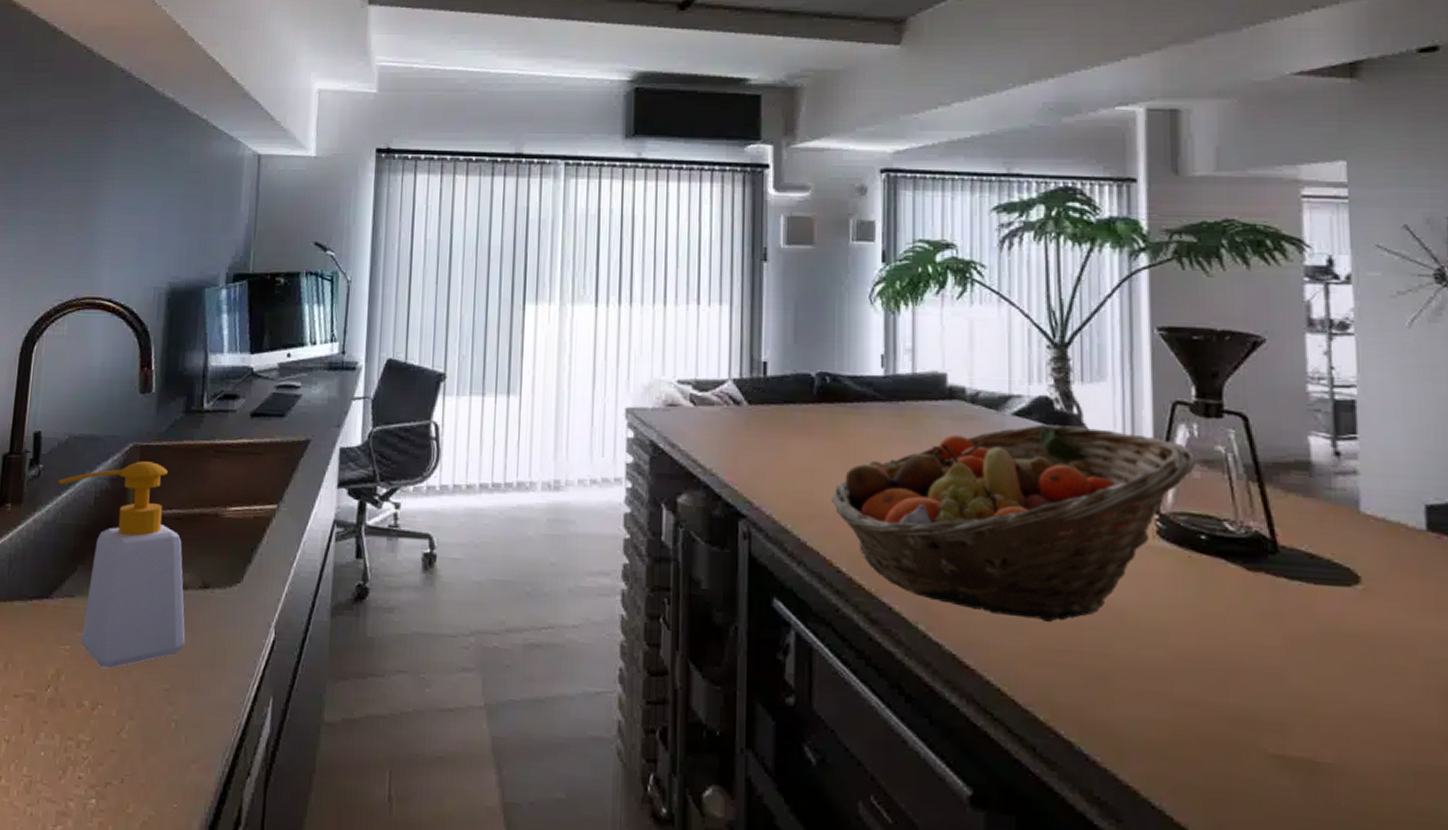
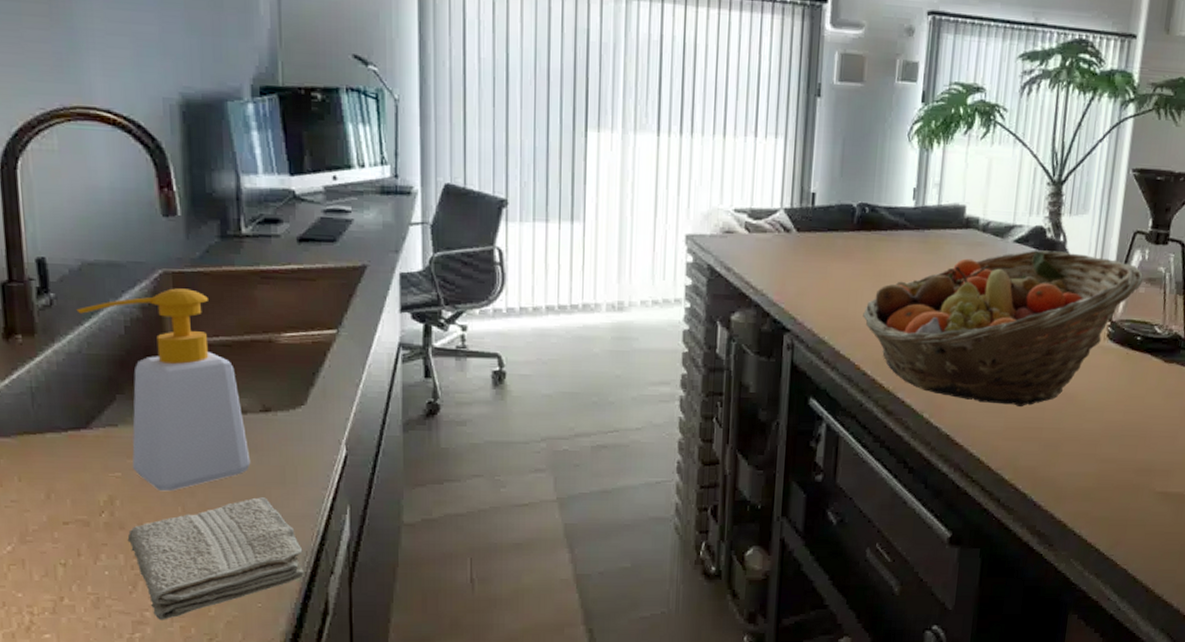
washcloth: none [65,681,223,814] -> present [127,497,304,620]

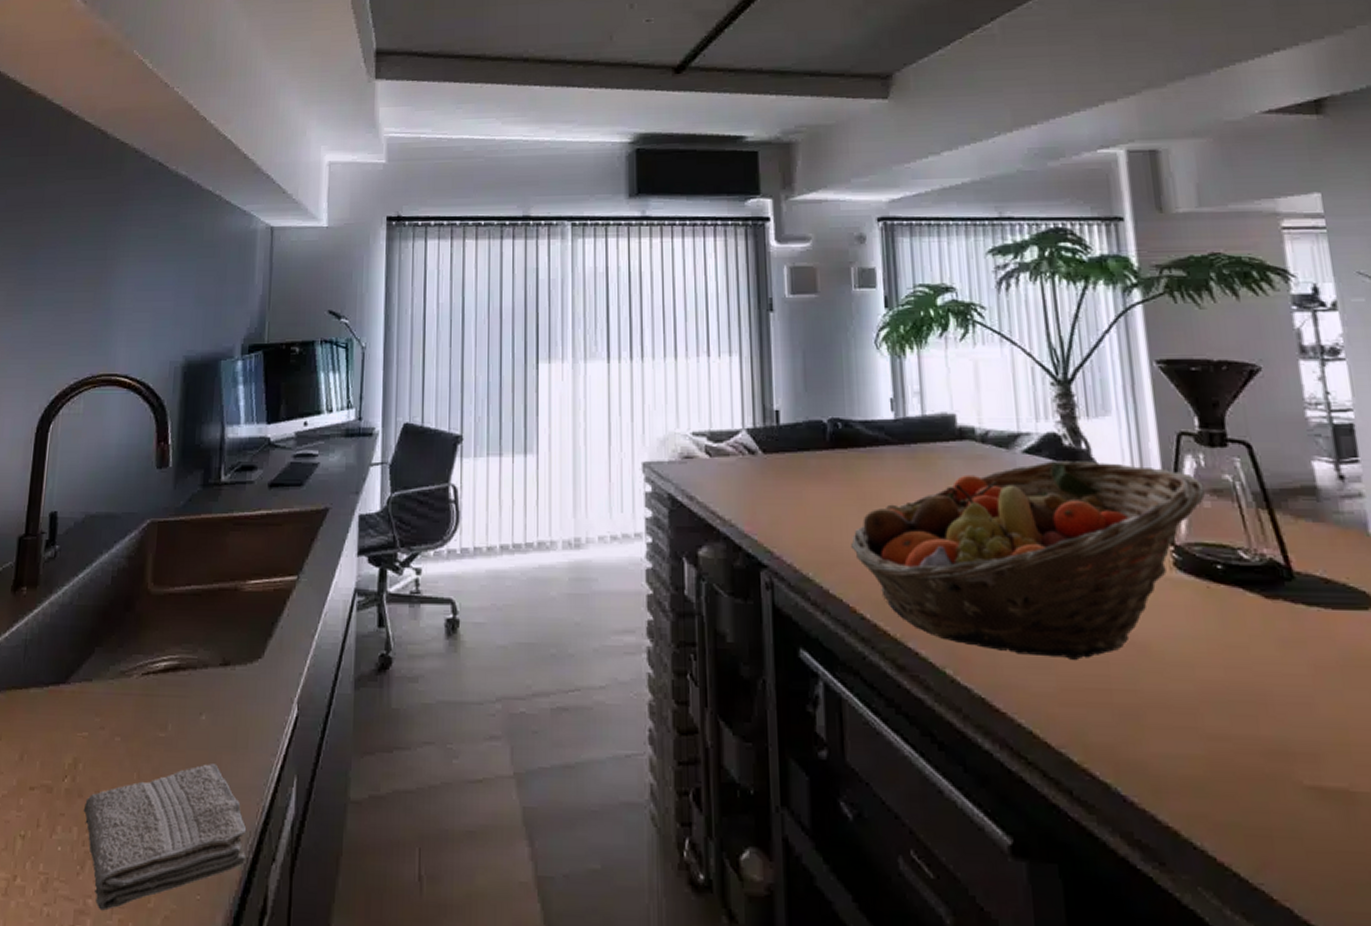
soap bottle: present [76,288,251,492] -> none [74,537,206,755]

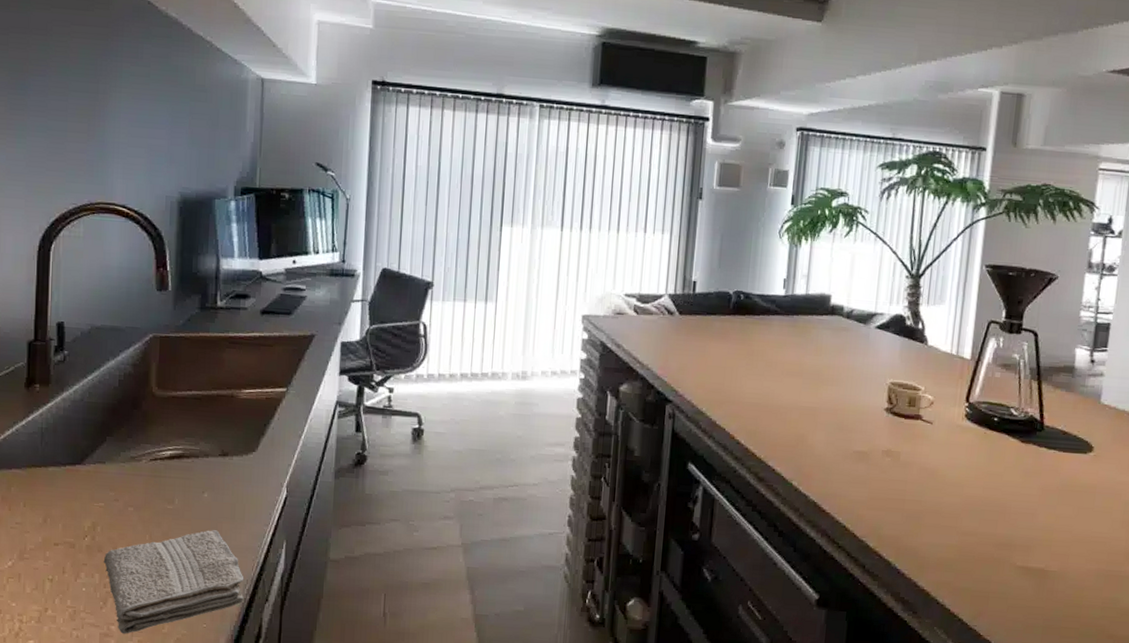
fruit basket: present [851,461,1206,661] -> none [737,335,999,480]

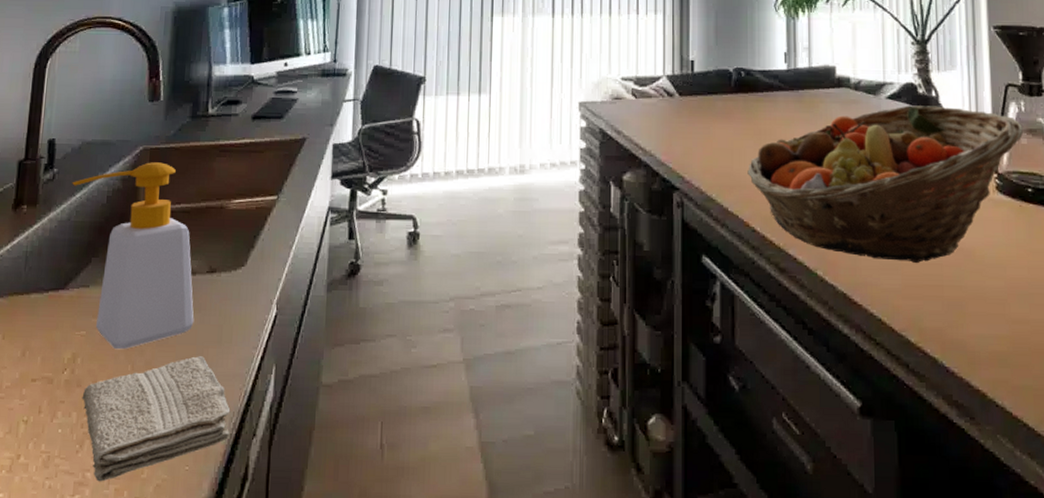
soap bottle: none [83,349,208,521] -> present [72,162,194,350]
fruit basket: none [737,335,999,480] -> present [747,105,1024,264]

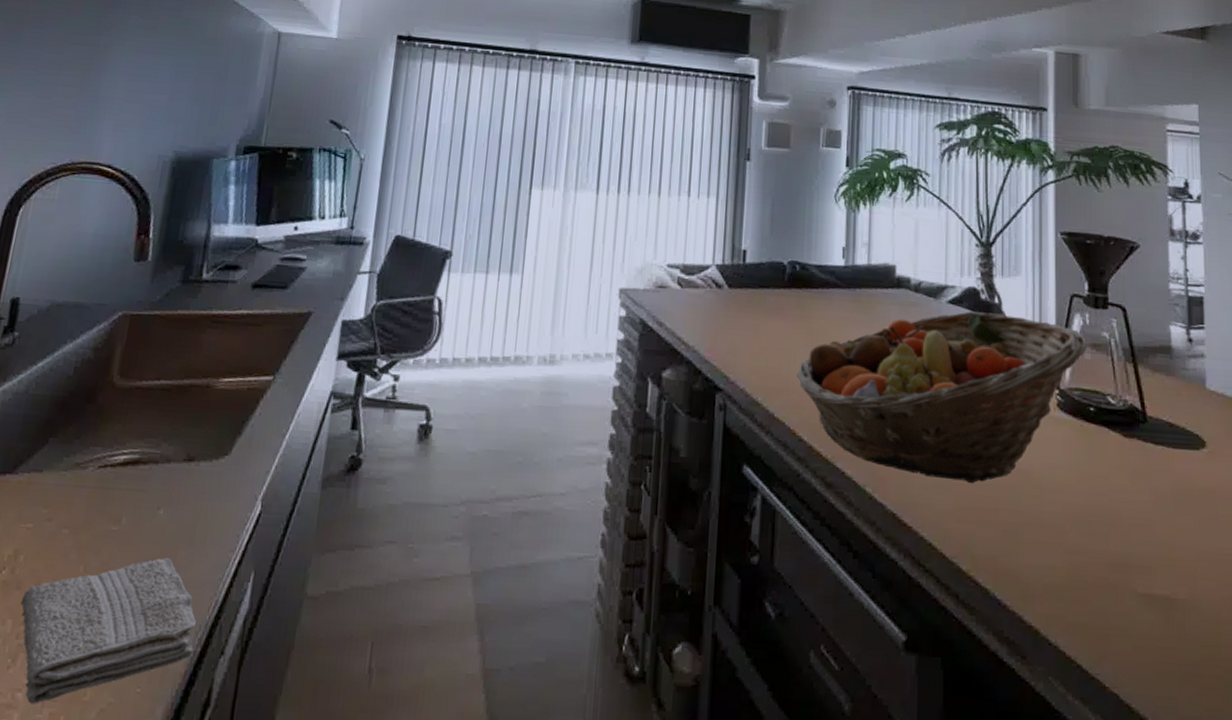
soap bottle: present [72,162,194,350] -> none [34,330,168,547]

